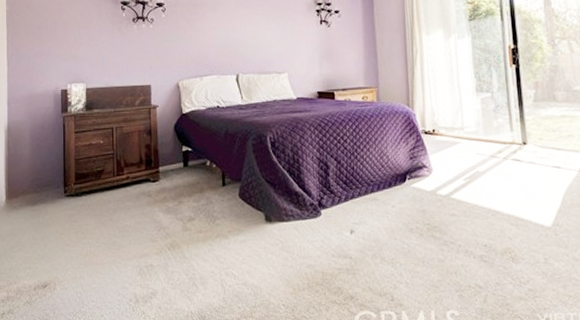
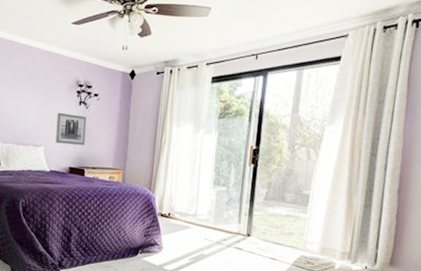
wall art: none [298,34,332,68] -> present [56,112,87,145]

